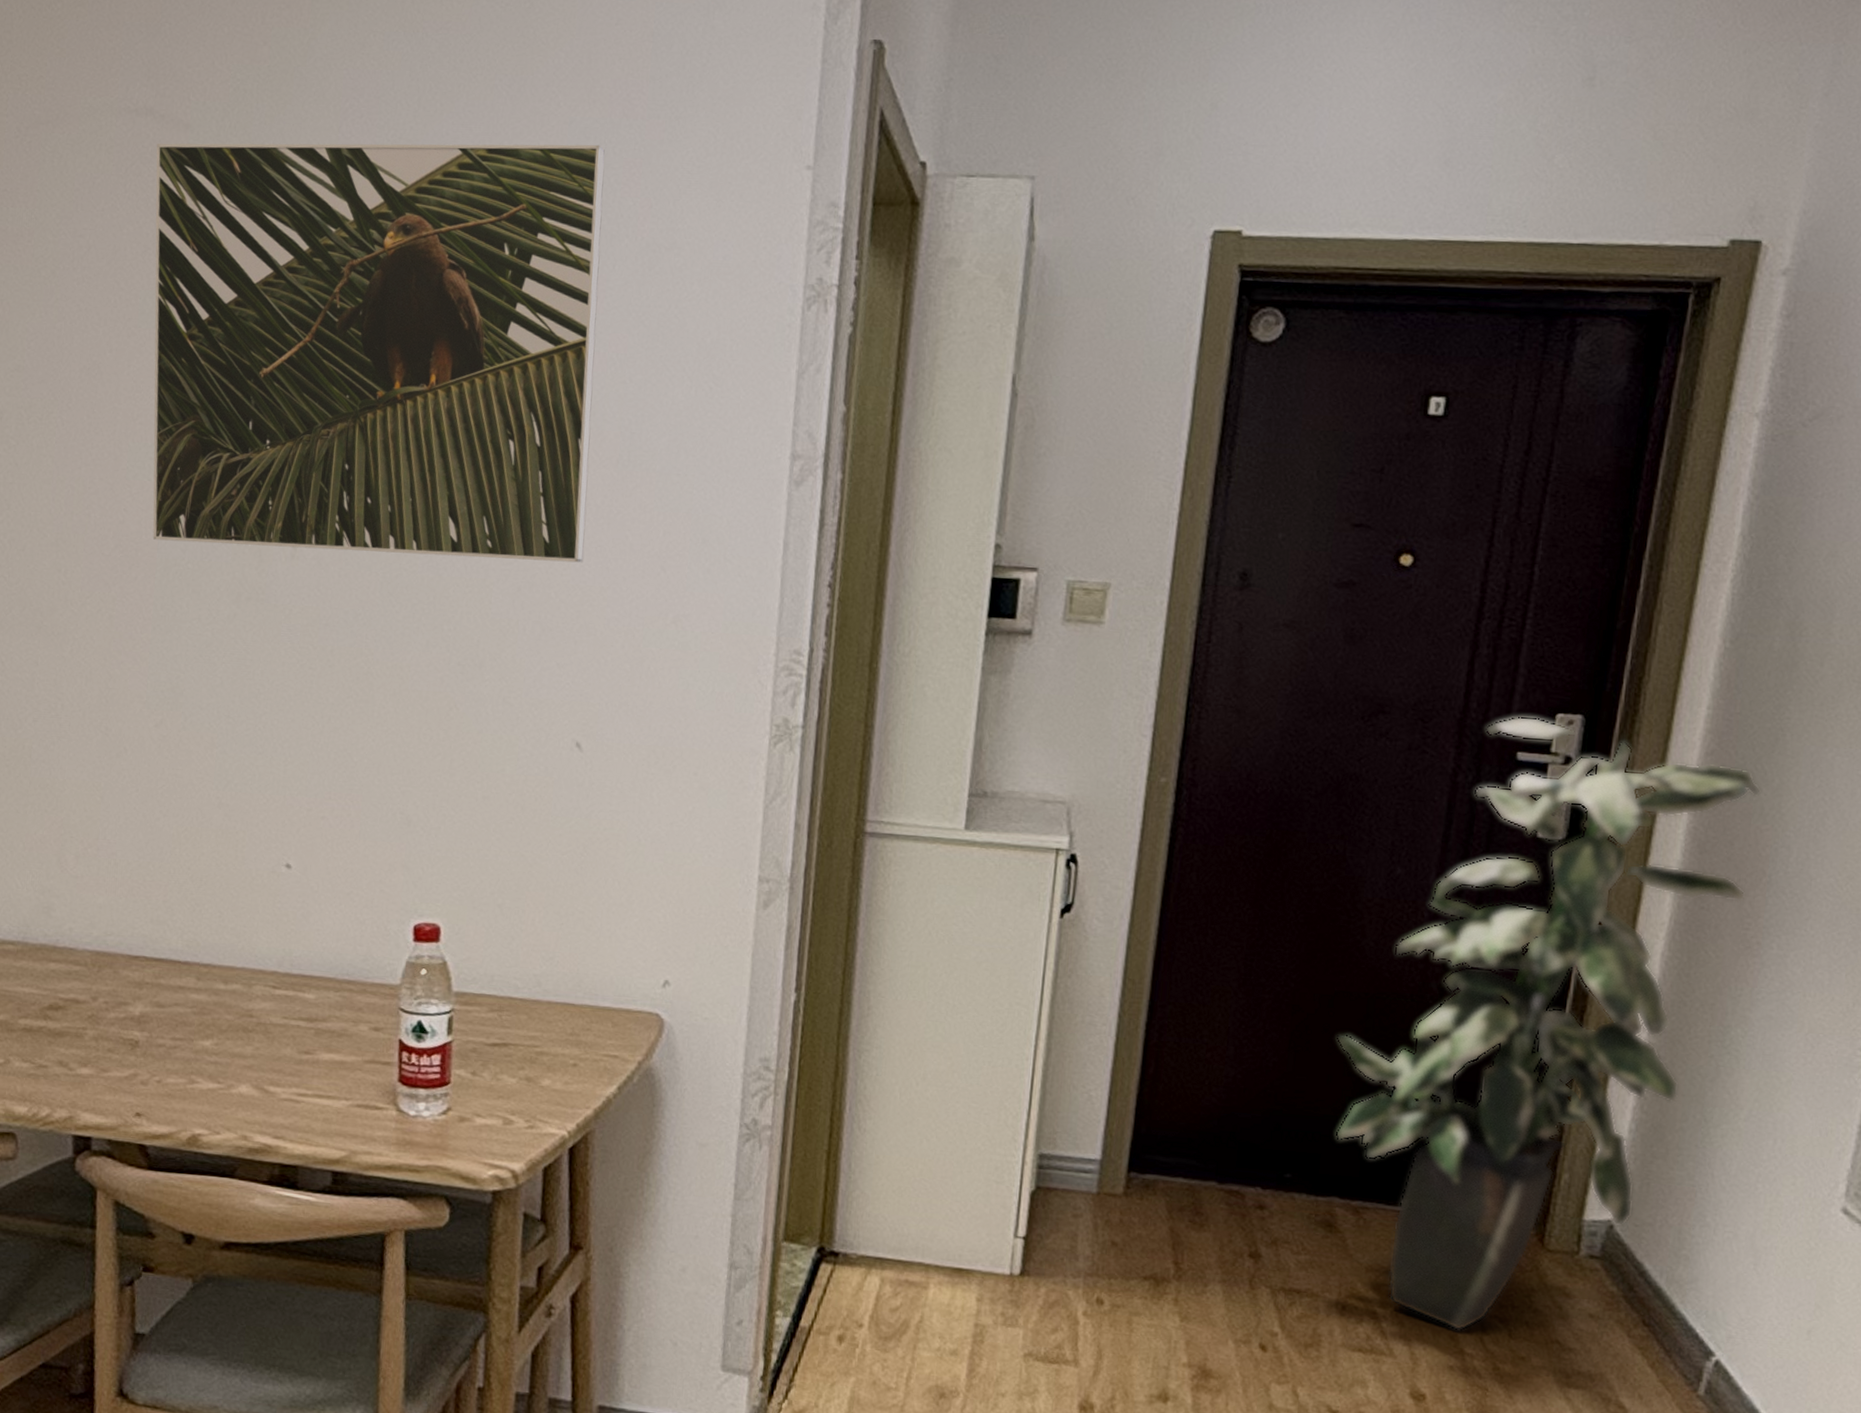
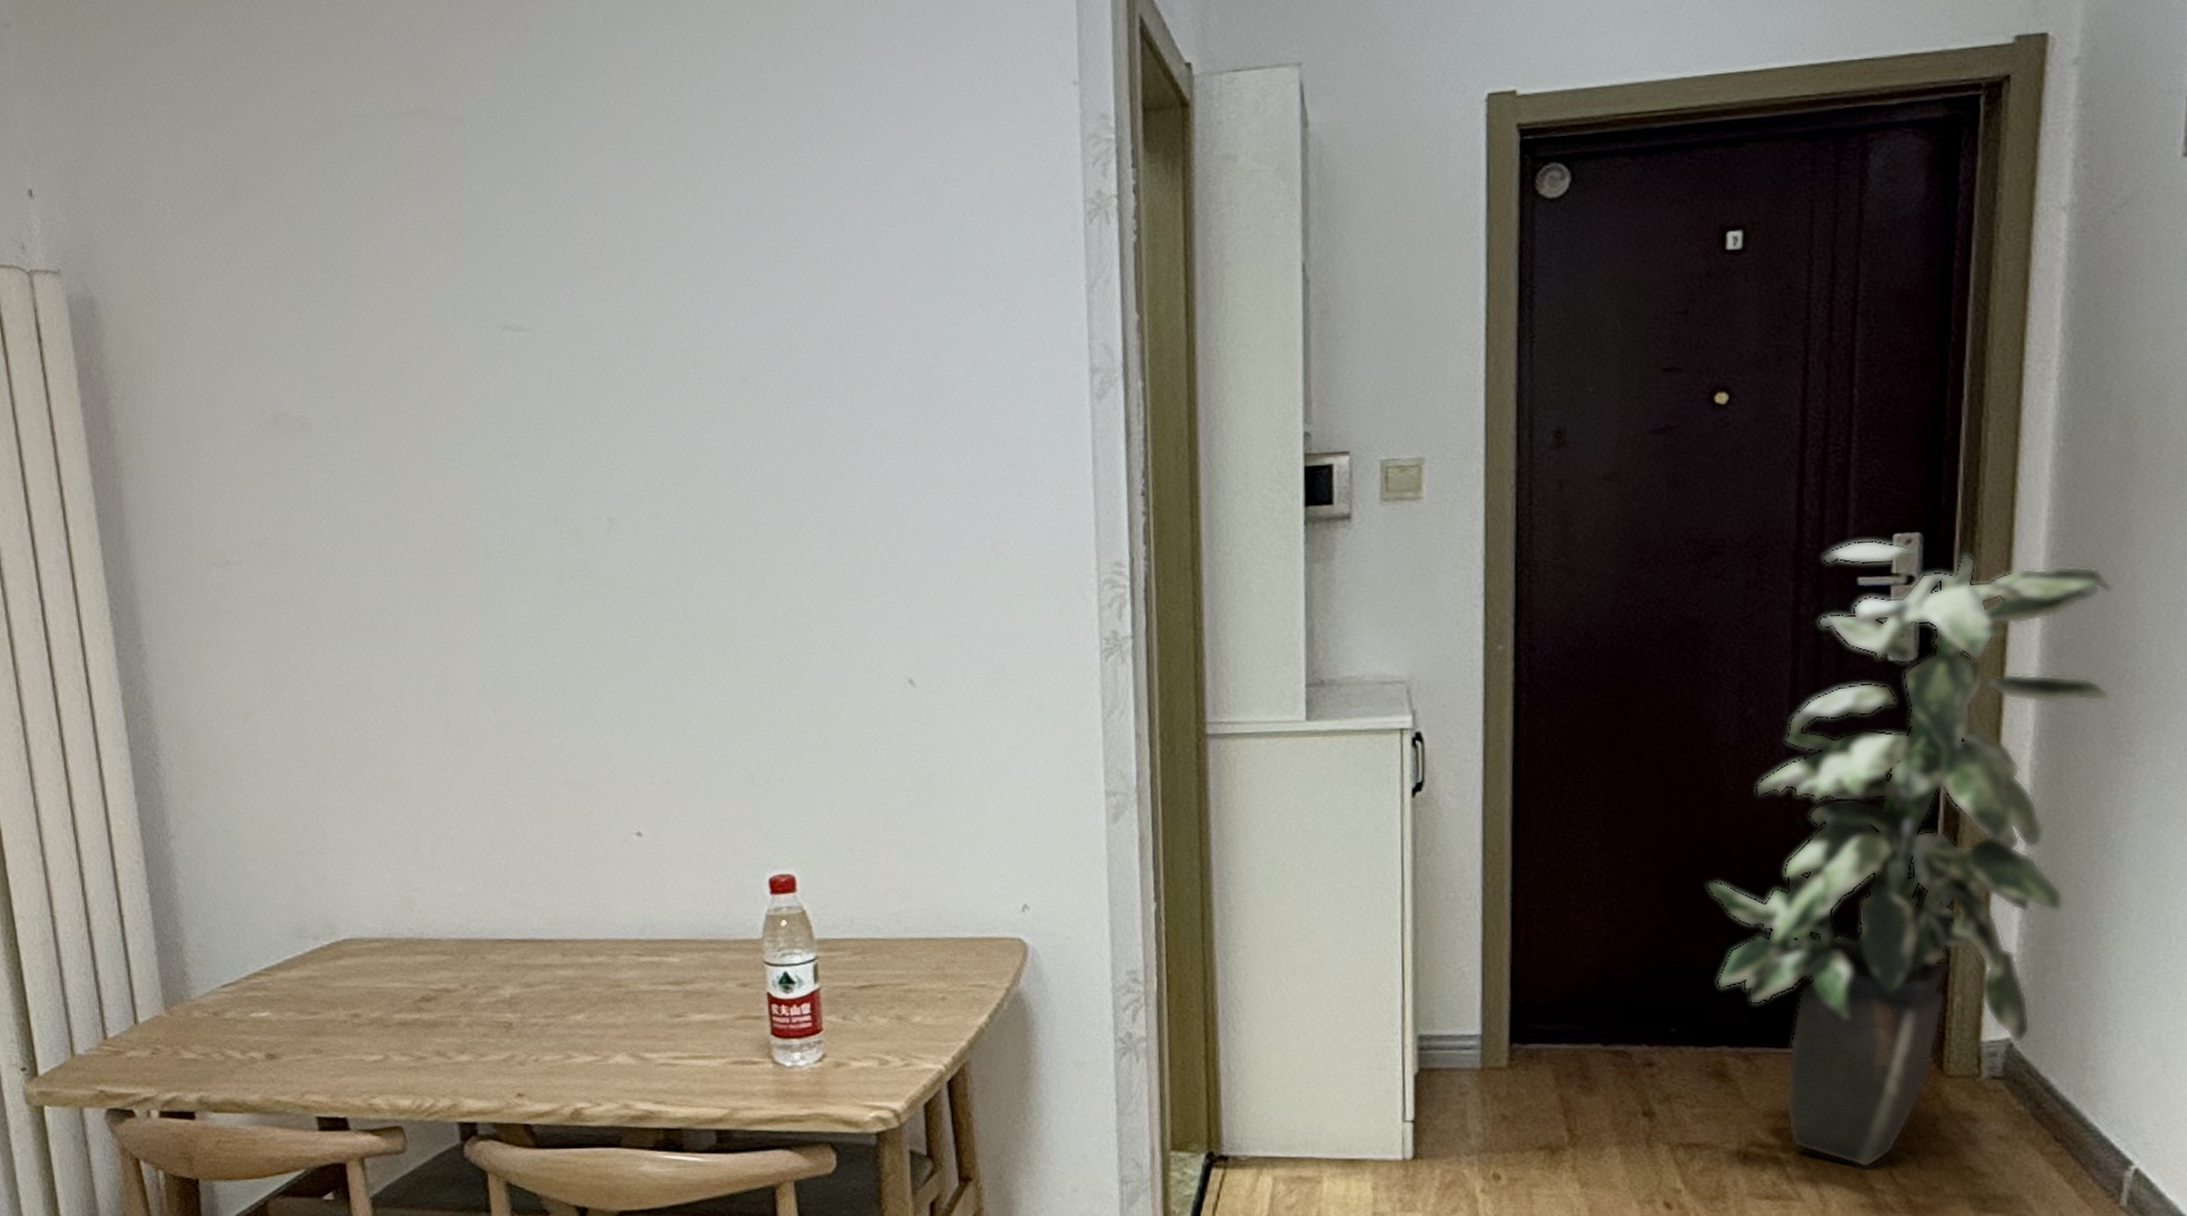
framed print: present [152,143,605,563] -> none [431,87,896,529]

